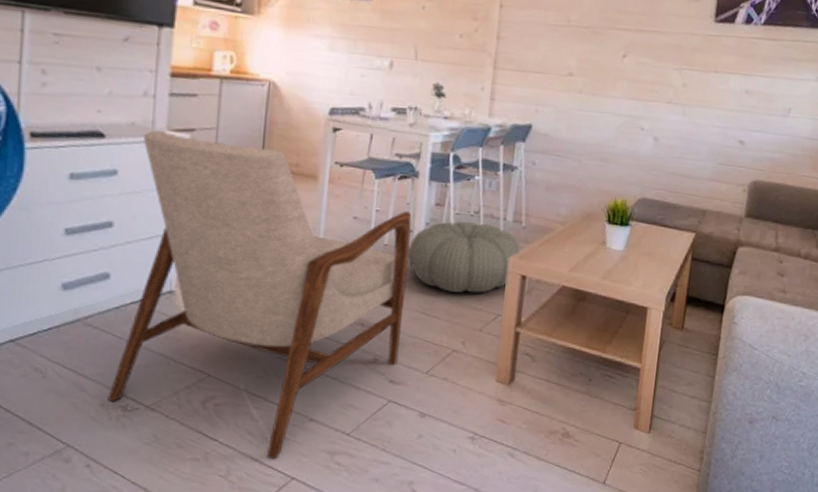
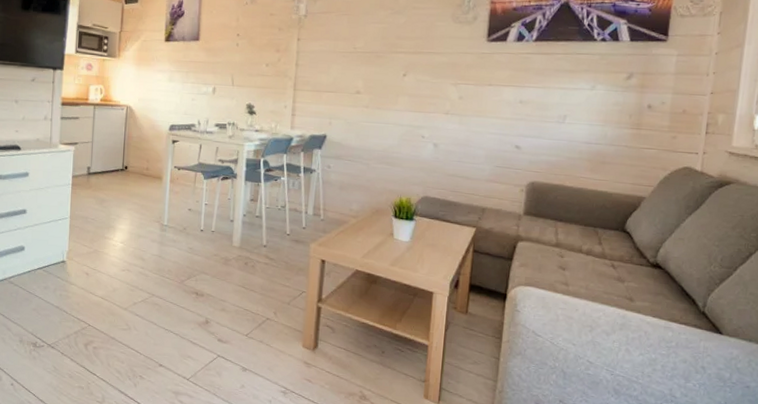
armchair: present [107,130,412,460] -> none [24,144,232,394]
pouf: present [408,221,521,293] -> none [230,213,320,273]

